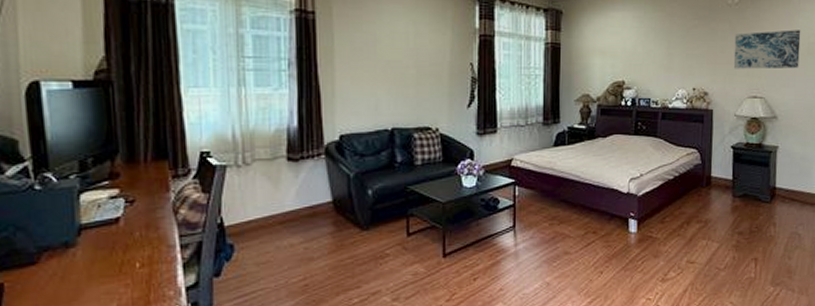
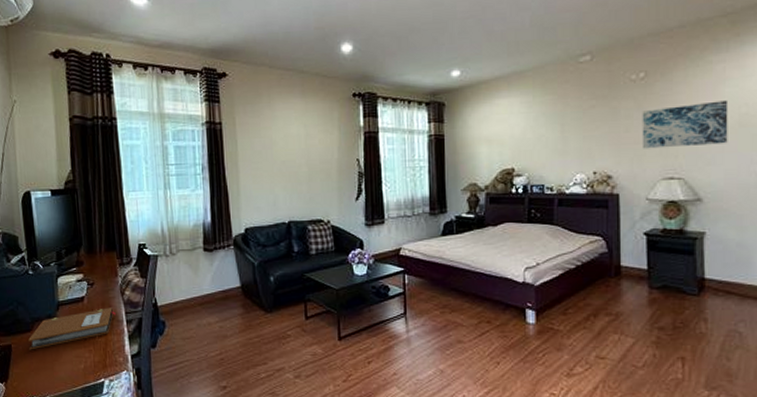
notebook: none [30,230,165,289] -> present [27,307,116,350]

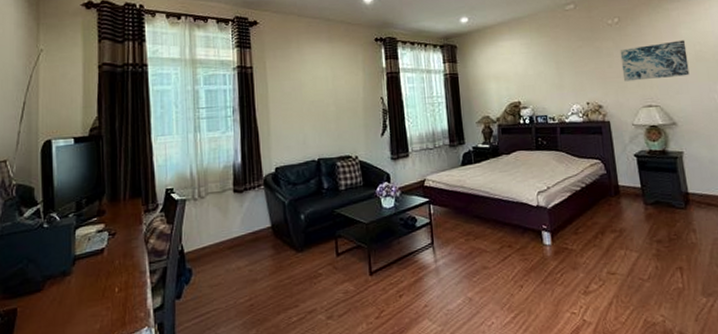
notebook: present [27,307,116,350] -> none [36,258,138,313]

